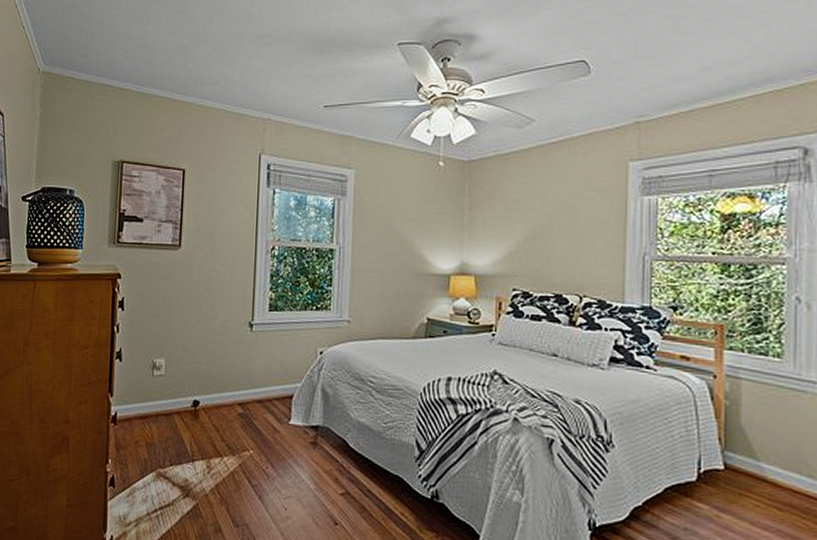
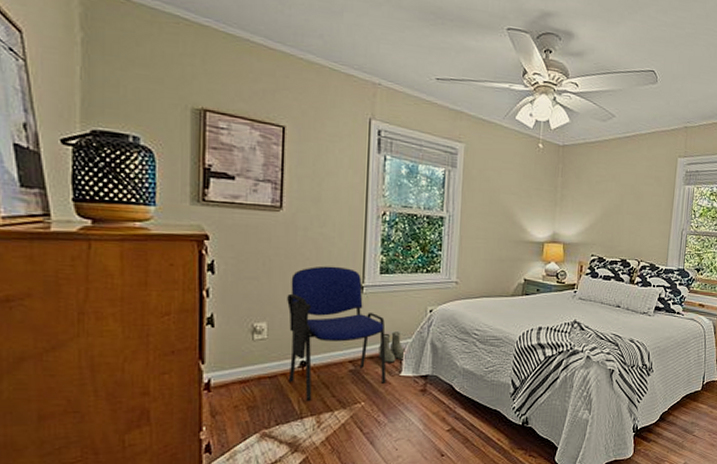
chair: none [182,302,275,444] -> present [287,266,387,402]
boots: none [267,374,296,409] -> present [379,332,406,363]

